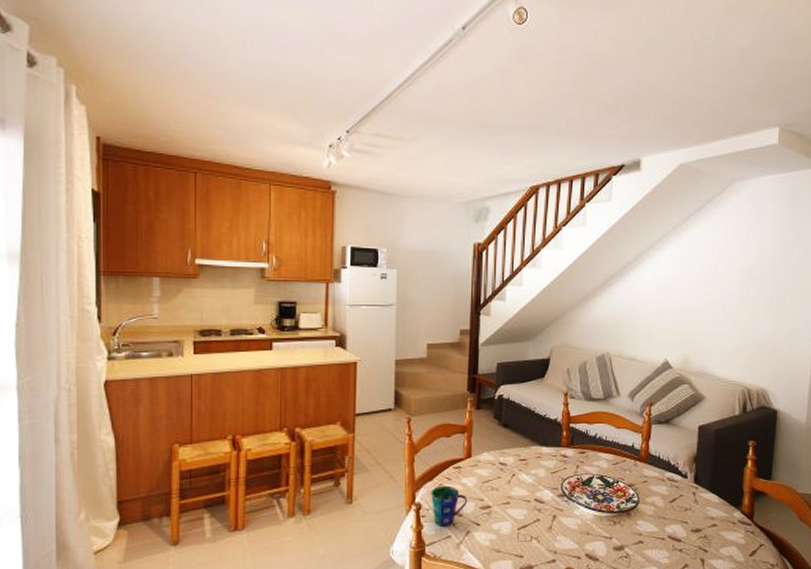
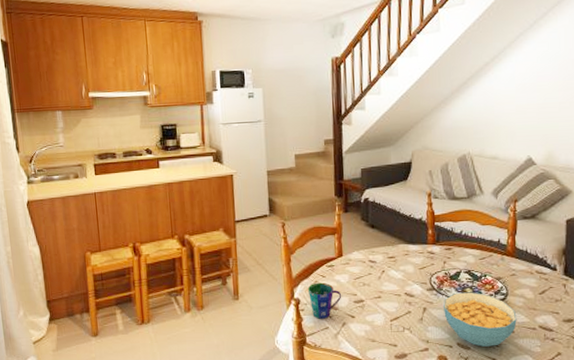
cereal bowl: none [574,499,647,558] -> present [444,292,517,347]

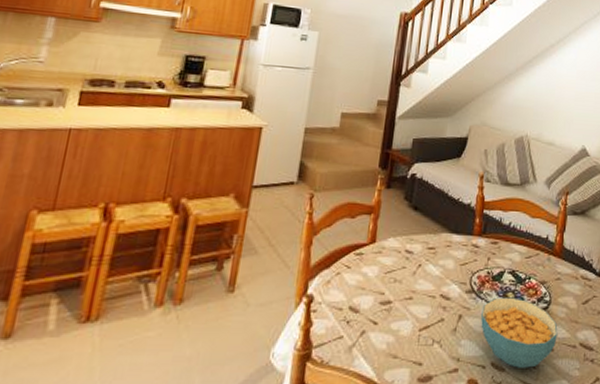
cup: present [307,282,342,319] -> none [325,274,367,324]

